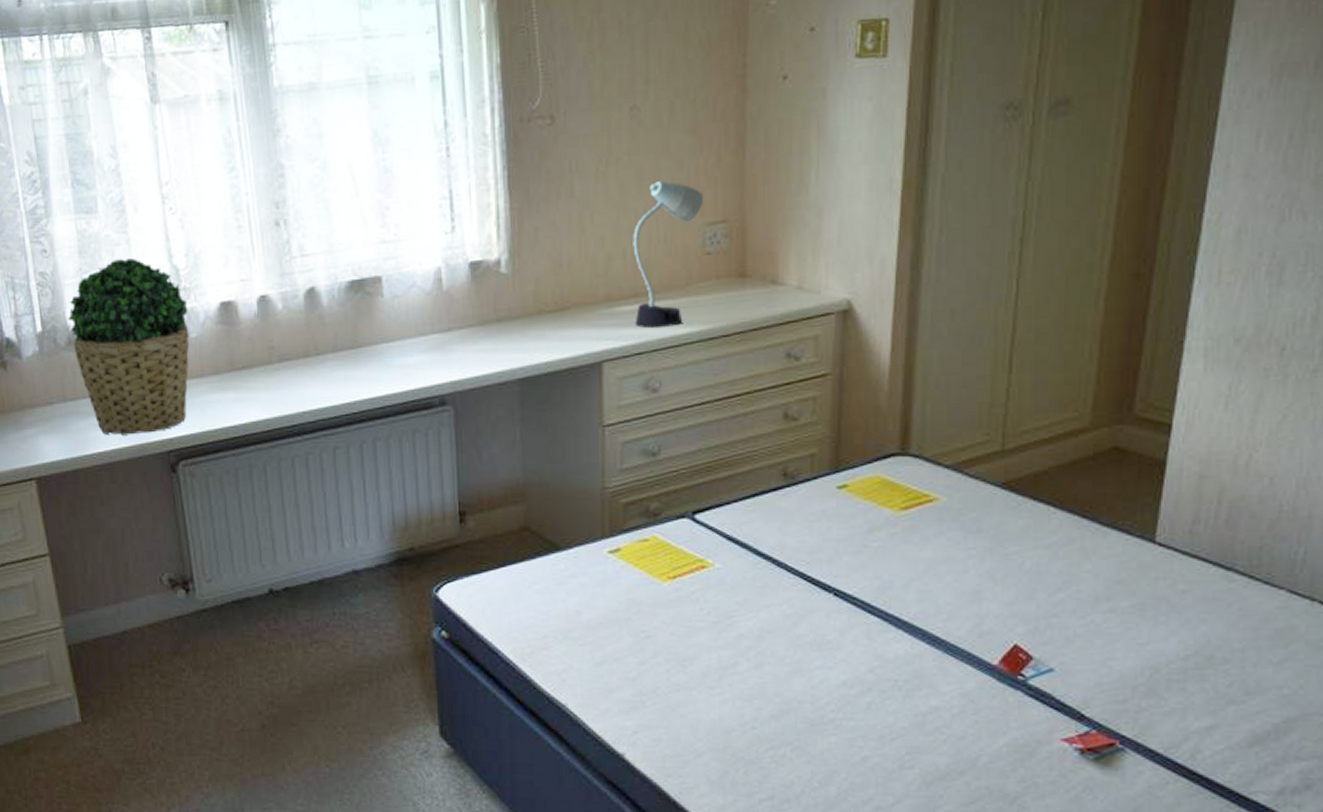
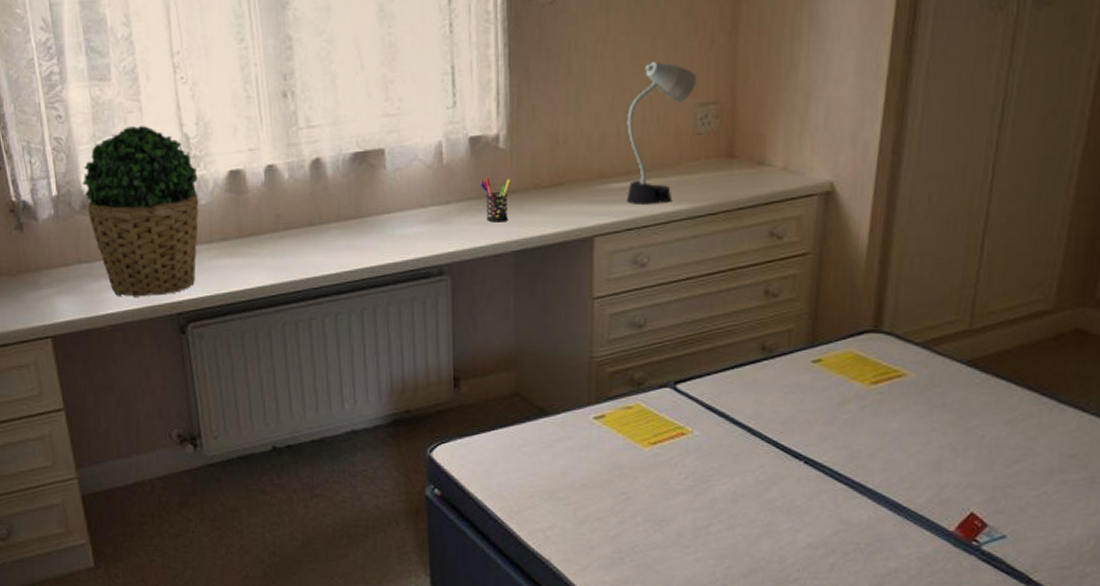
pen holder: none [482,303,514,350] -> present [480,178,511,223]

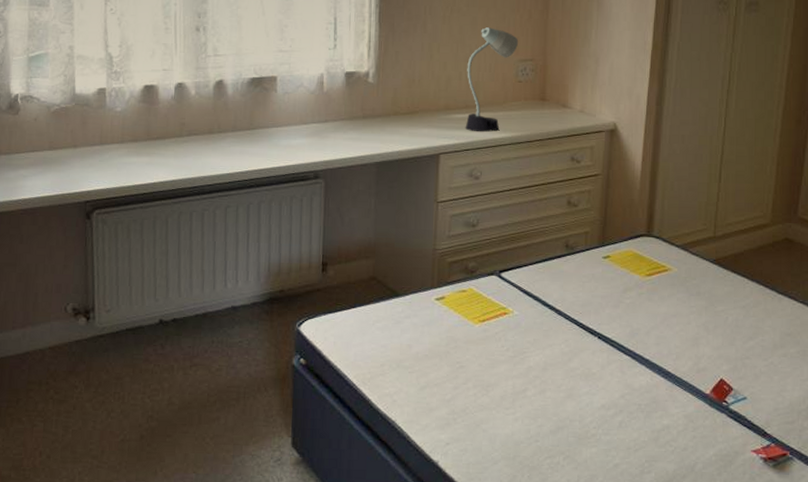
potted plant: present [82,126,199,297] -> none [11,44,117,186]
pen holder: present [480,178,511,223] -> none [352,104,377,139]

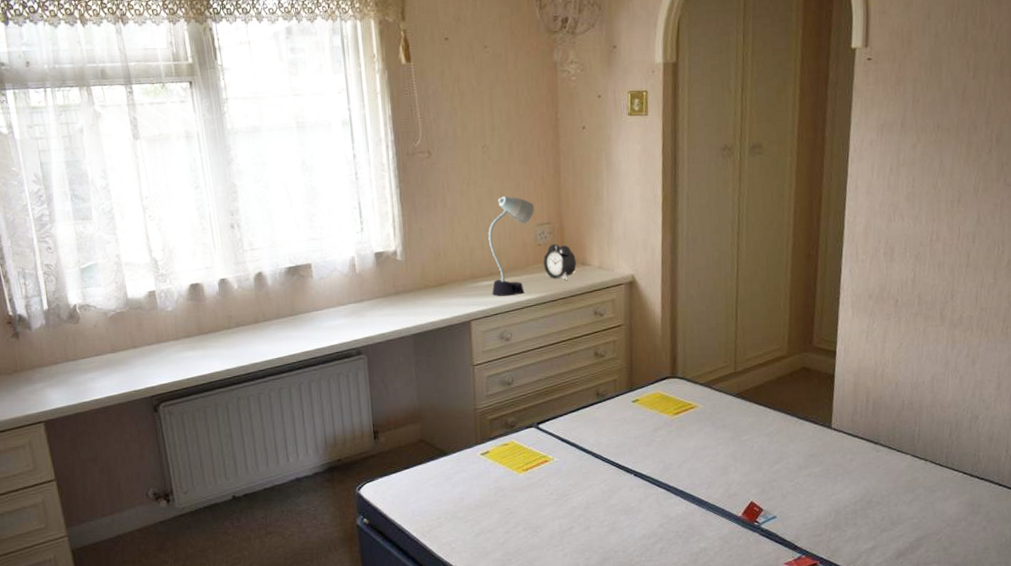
alarm clock: none [522,82,558,122] -> present [543,244,577,281]

